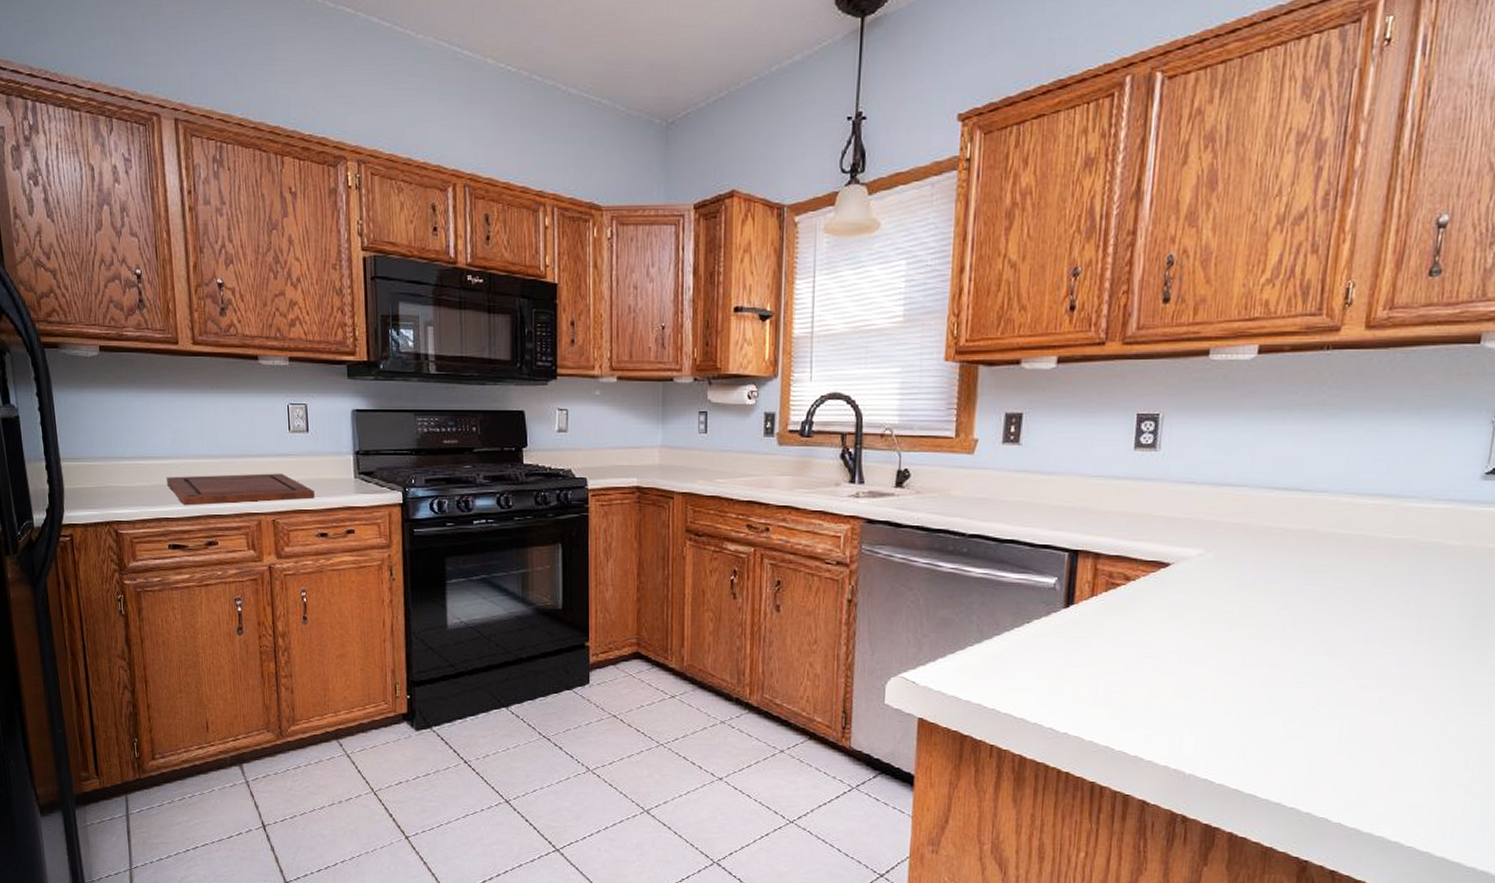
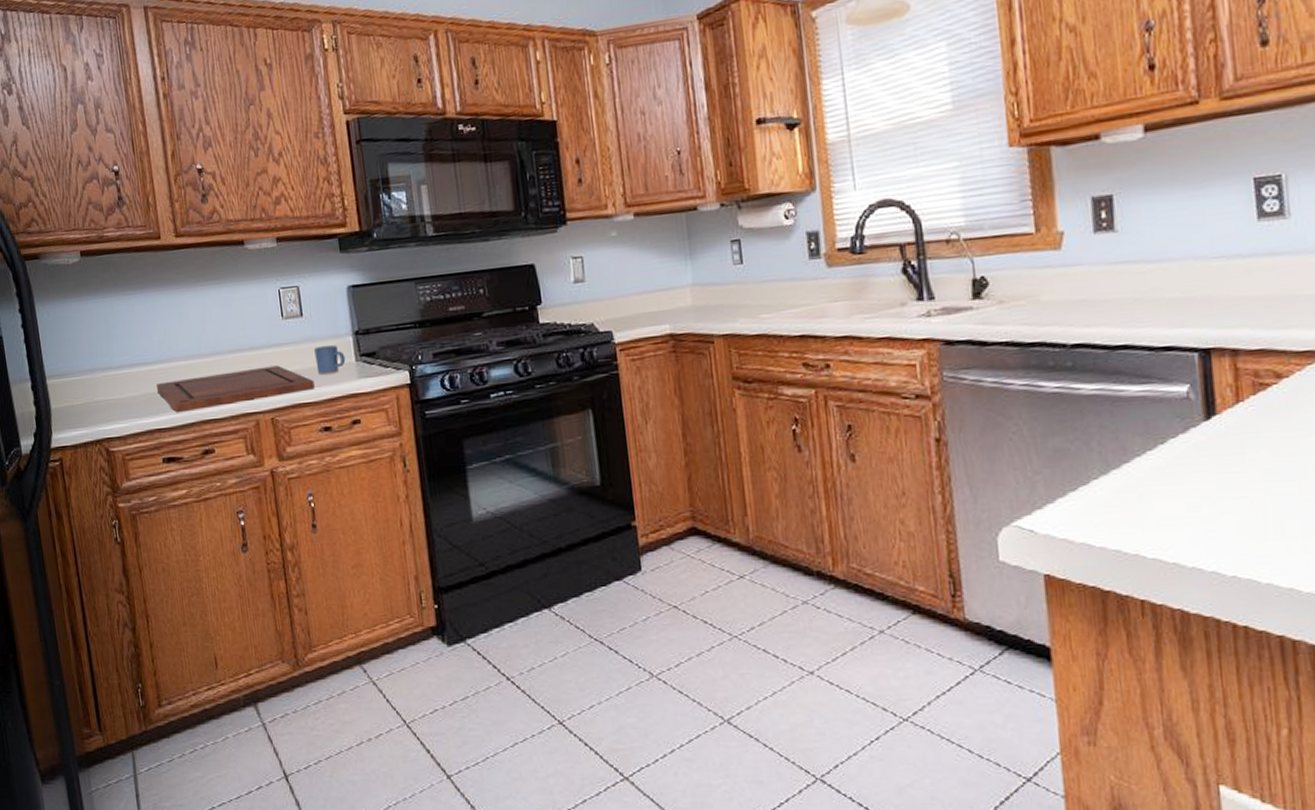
mug: none [317,461,345,488] -> present [314,345,346,376]

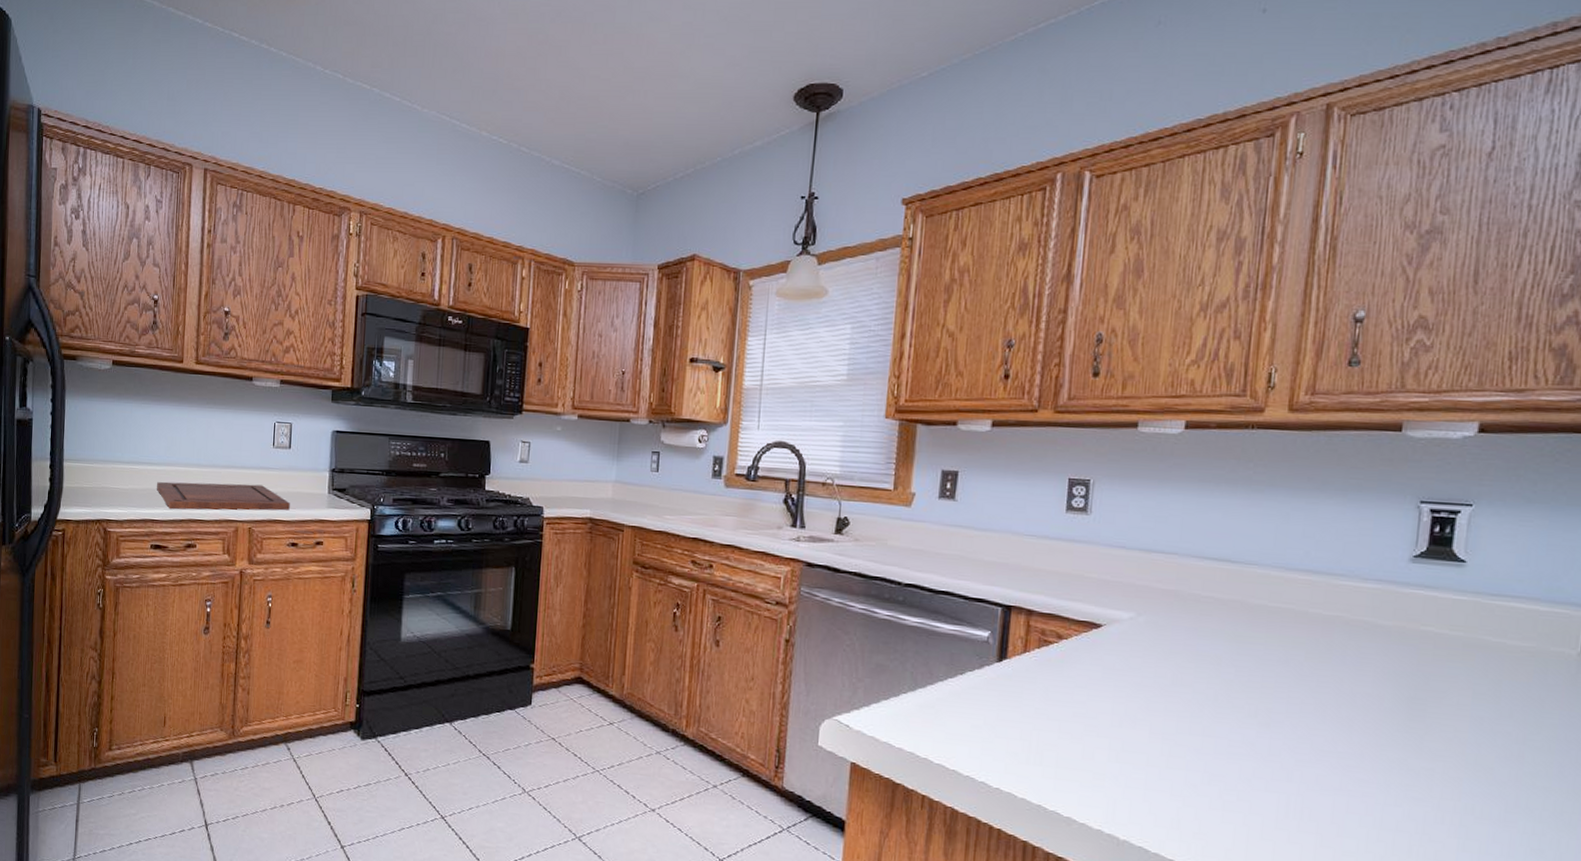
mug: present [314,345,346,376] -> none [294,476,320,501]

